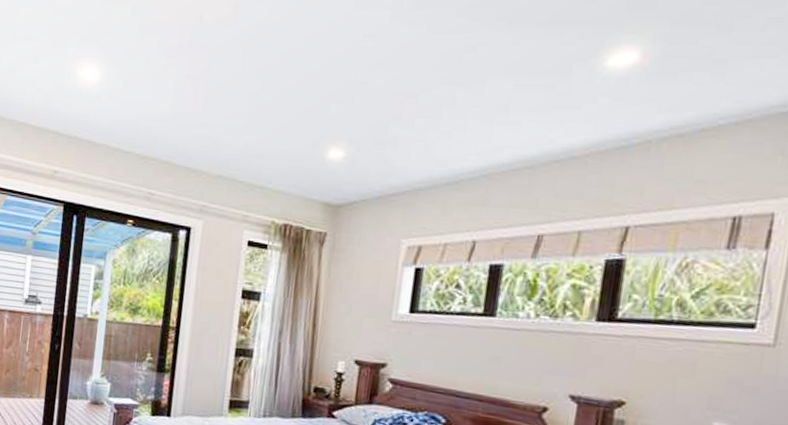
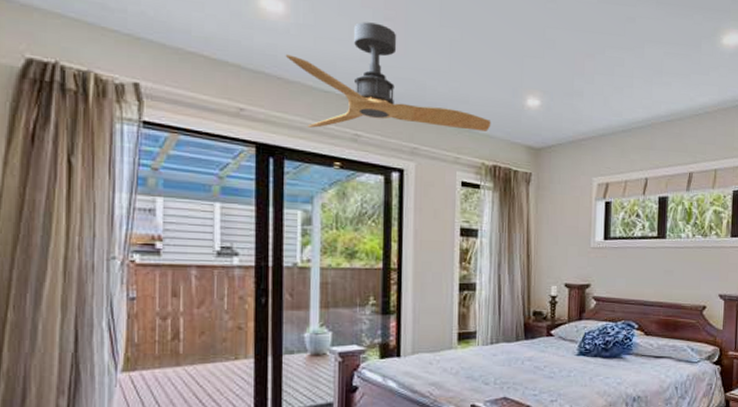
ceiling fan: none [95,82,286,187] -> present [285,21,491,131]

